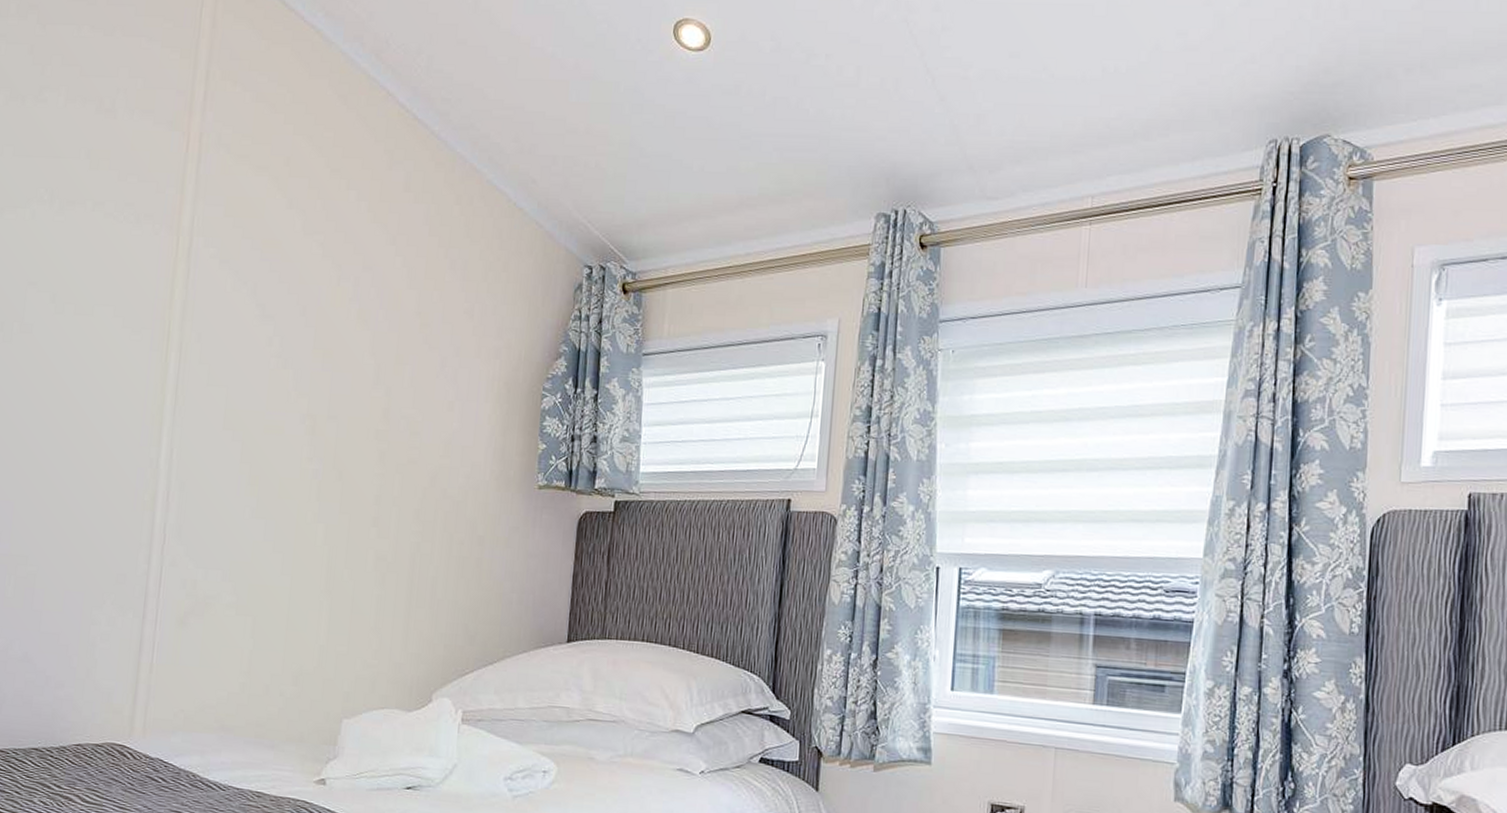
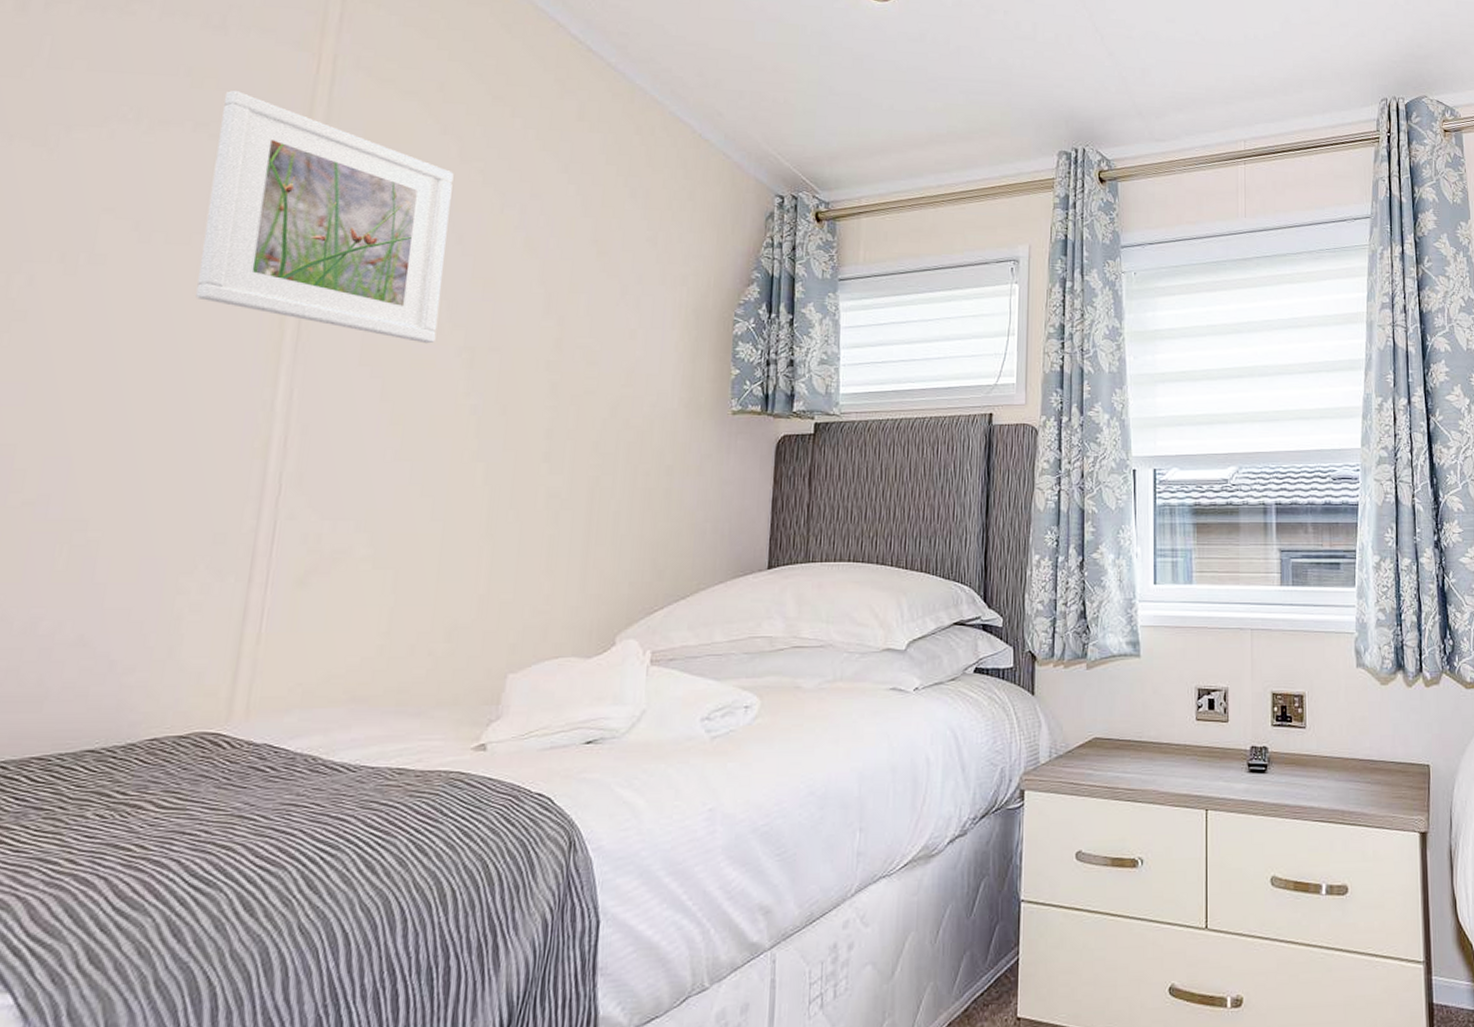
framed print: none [98,171,298,411] -> present [196,91,454,344]

